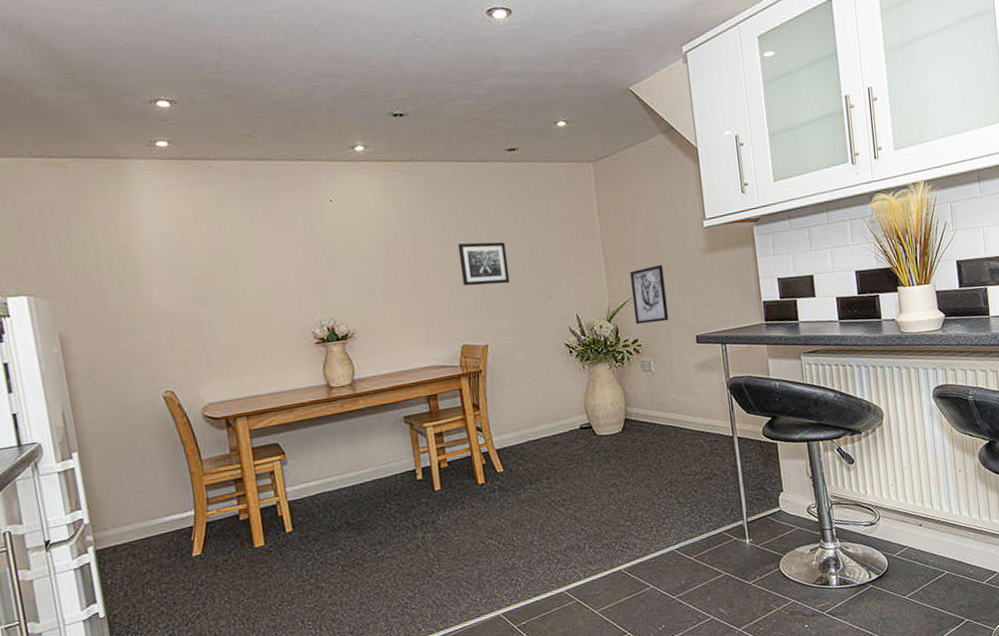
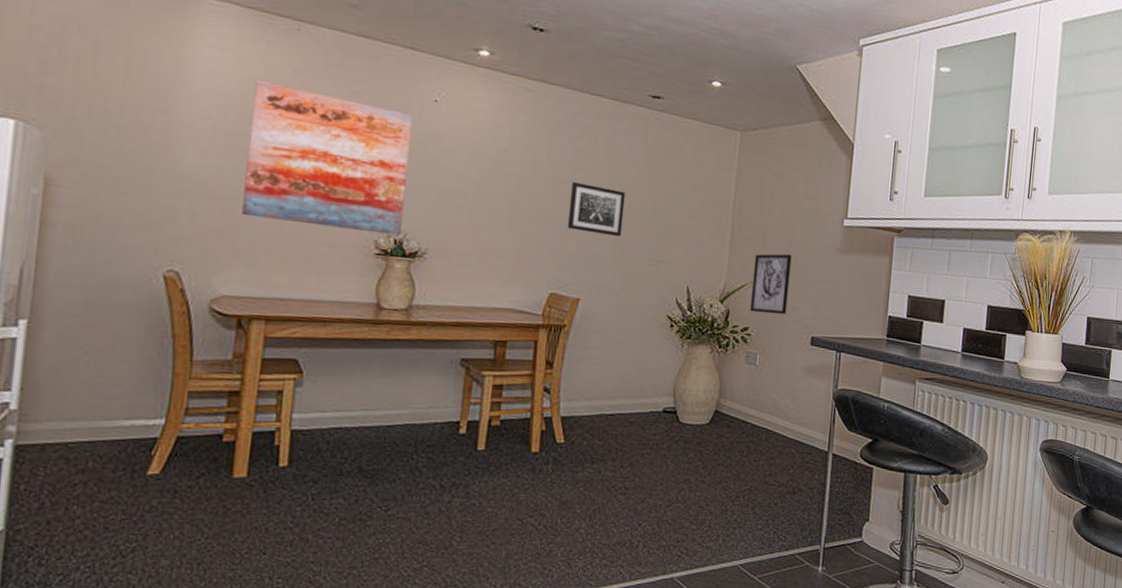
wall art: none [188,217,331,334] -> present [242,79,412,236]

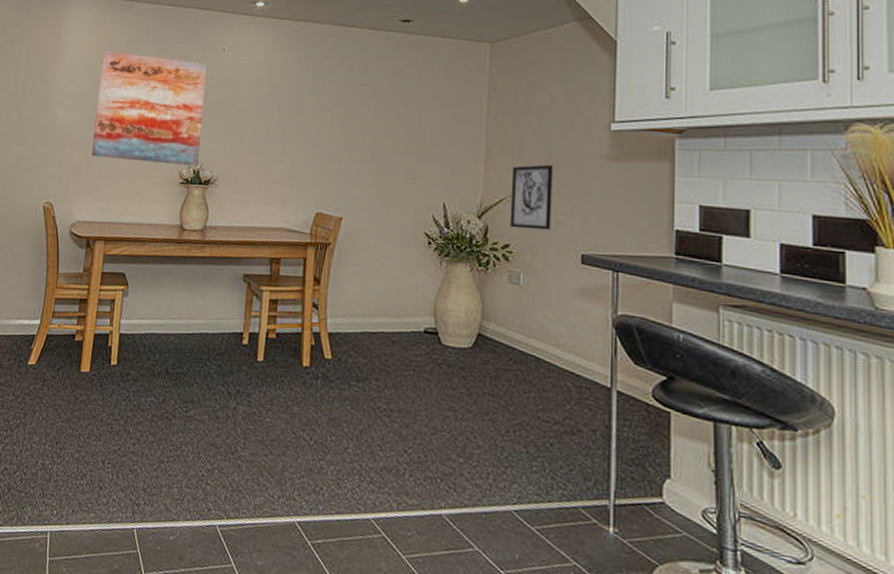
wall art: present [567,182,626,237] -> none [329,108,381,157]

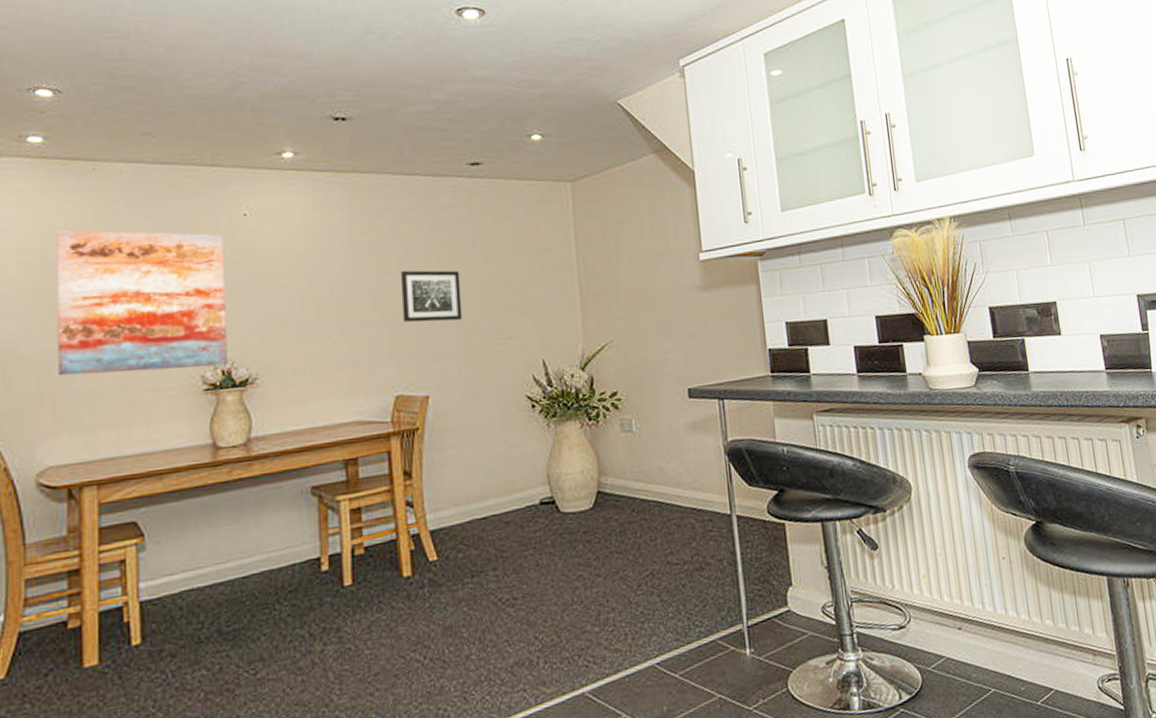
wall art: none [329,108,381,157] -> present [400,270,463,323]
wall art: present [509,164,553,231] -> none [609,302,656,374]

